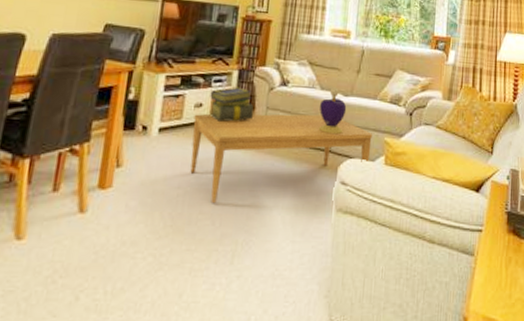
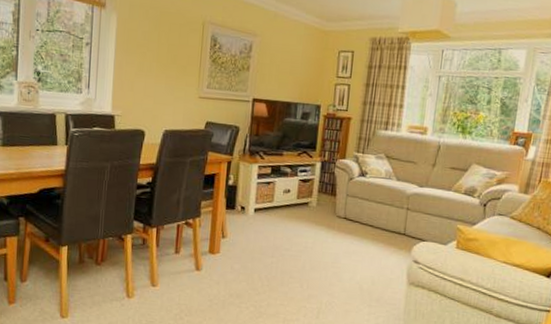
coffee table: present [190,114,372,204] -> none [282,198,445,271]
stack of books: present [209,87,254,122] -> none [296,176,336,206]
decorative container: present [318,87,347,135] -> none [394,179,421,221]

